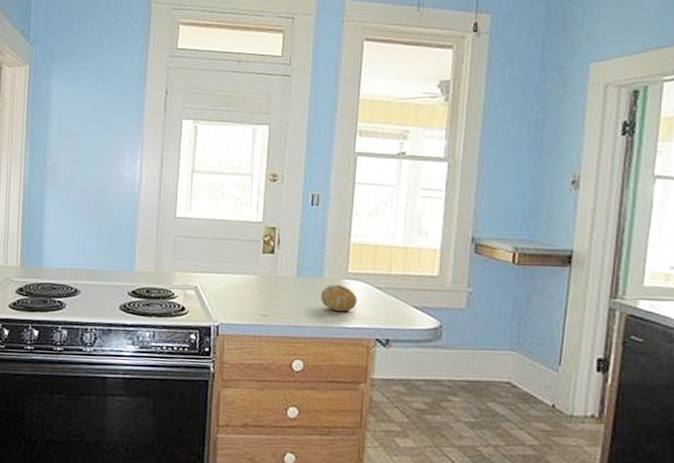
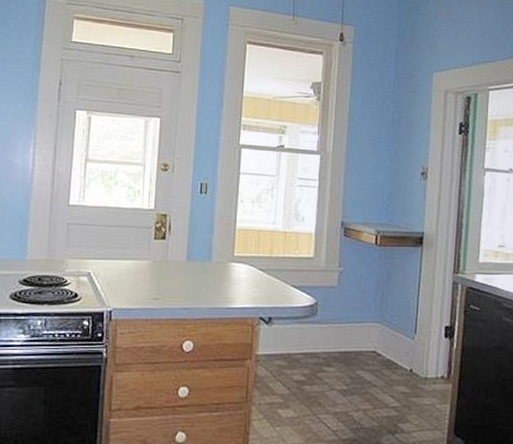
fruit: present [321,284,358,311] -> none [209,267,243,292]

